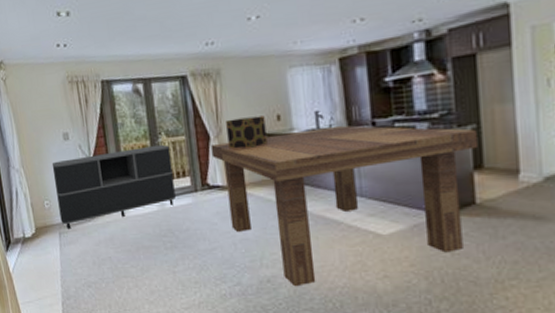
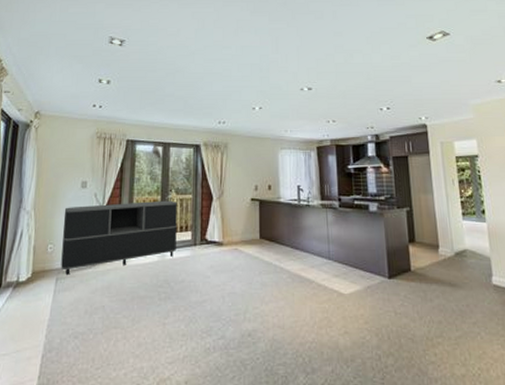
dining table: present [210,125,478,287] -> none [212,200,411,341]
decorative cube: present [226,115,267,149] -> none [228,184,259,210]

